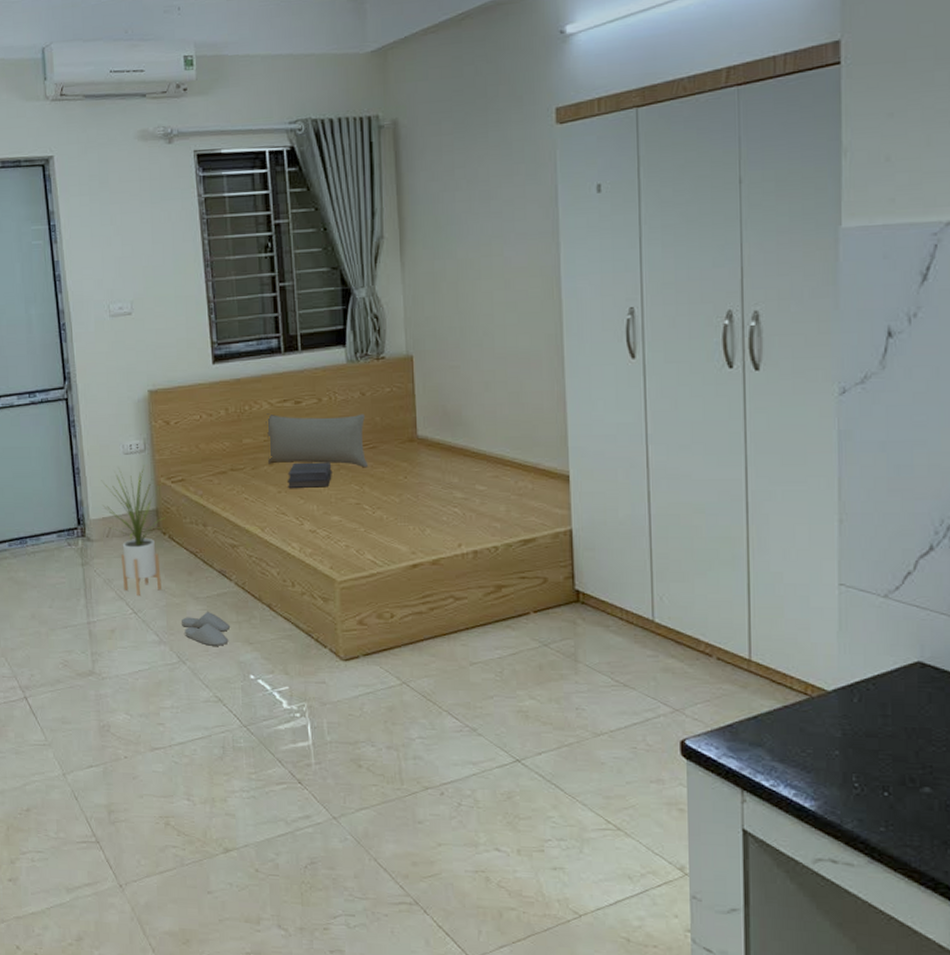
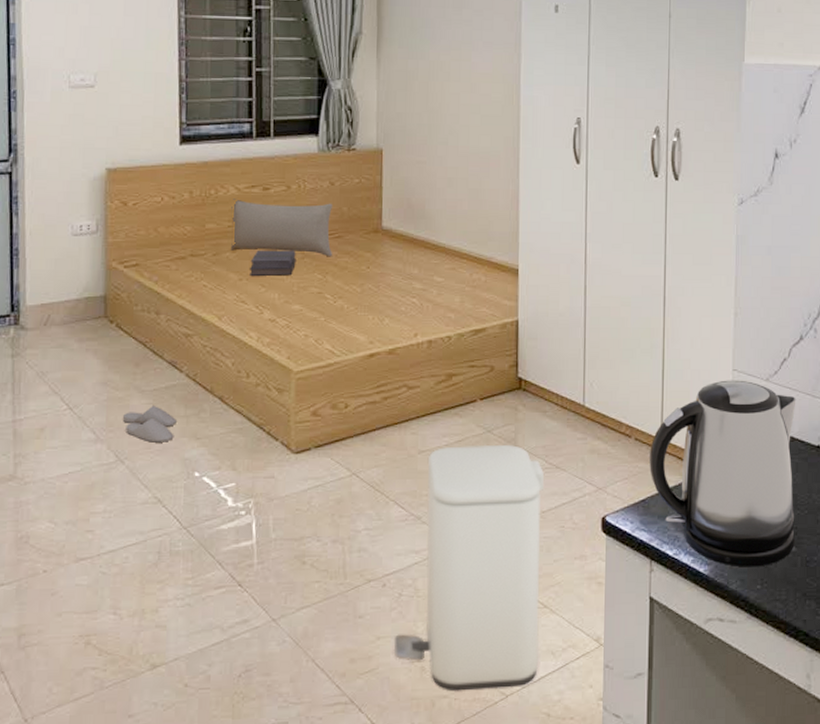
house plant: present [101,465,166,596] -> none [43,248,118,389]
pedal bin: none [455,658,615,907] -> present [393,444,545,691]
kettle: none [734,595,930,807] -> present [648,380,796,567]

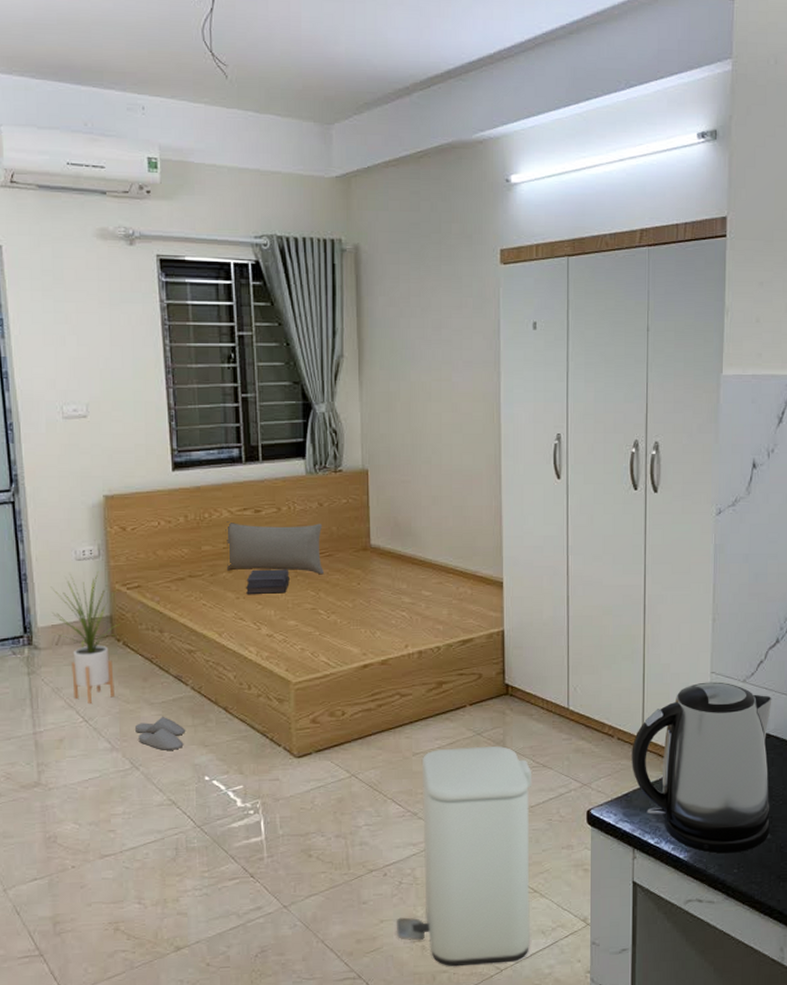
house plant: none [43,248,118,389] -> present [50,571,121,703]

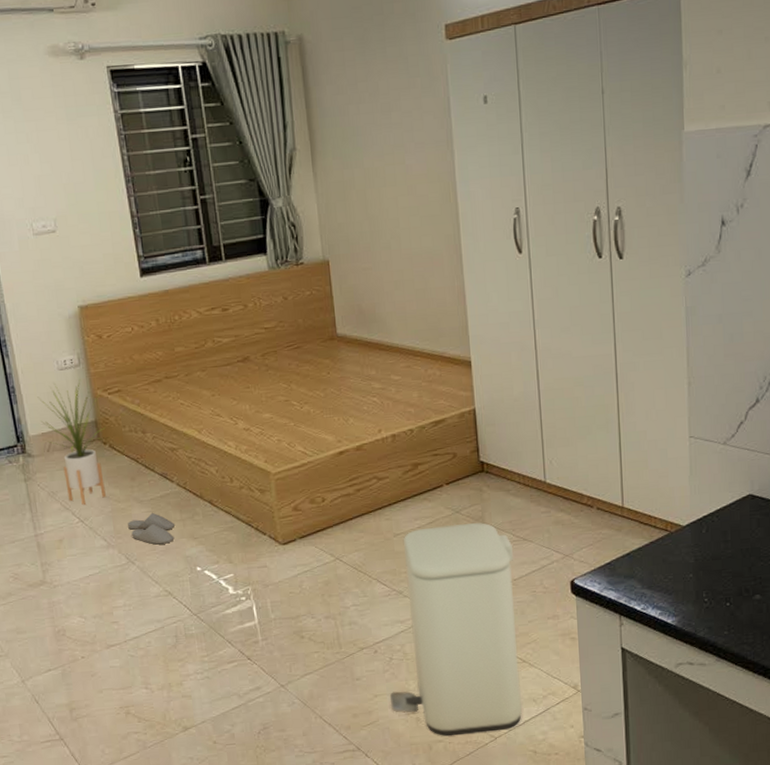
pillow: present [225,521,324,575] -> none [196,317,294,370]
book: present [246,569,290,594] -> none [220,364,262,391]
kettle: present [630,682,772,854] -> none [611,446,760,616]

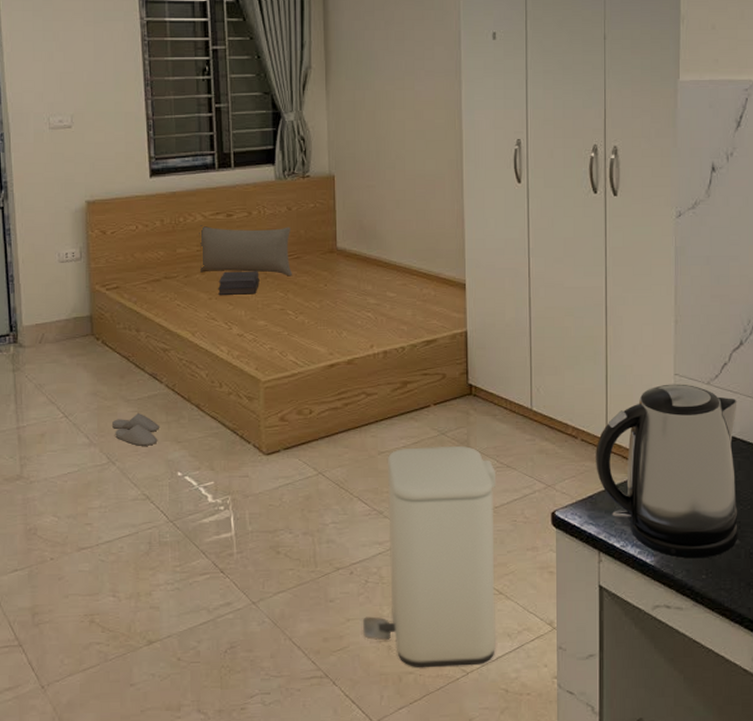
house plant: present [37,379,106,505] -> none [35,273,101,400]
pillow: none [196,317,294,370] -> present [199,225,292,277]
book: none [220,364,262,391] -> present [218,271,260,295]
kettle: none [611,446,760,616] -> present [594,384,738,559]

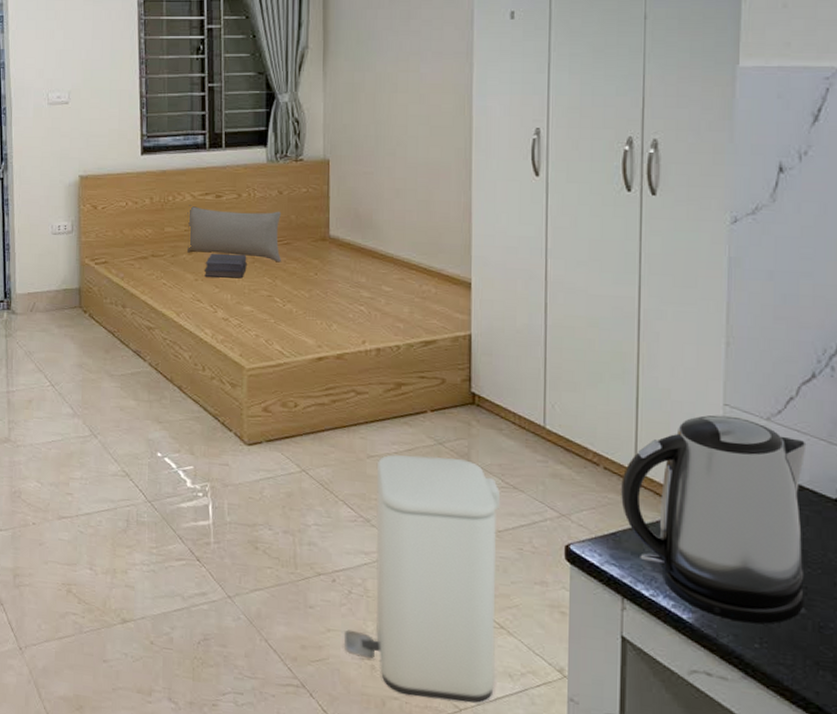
slippers: present [112,412,160,446] -> none [96,388,142,423]

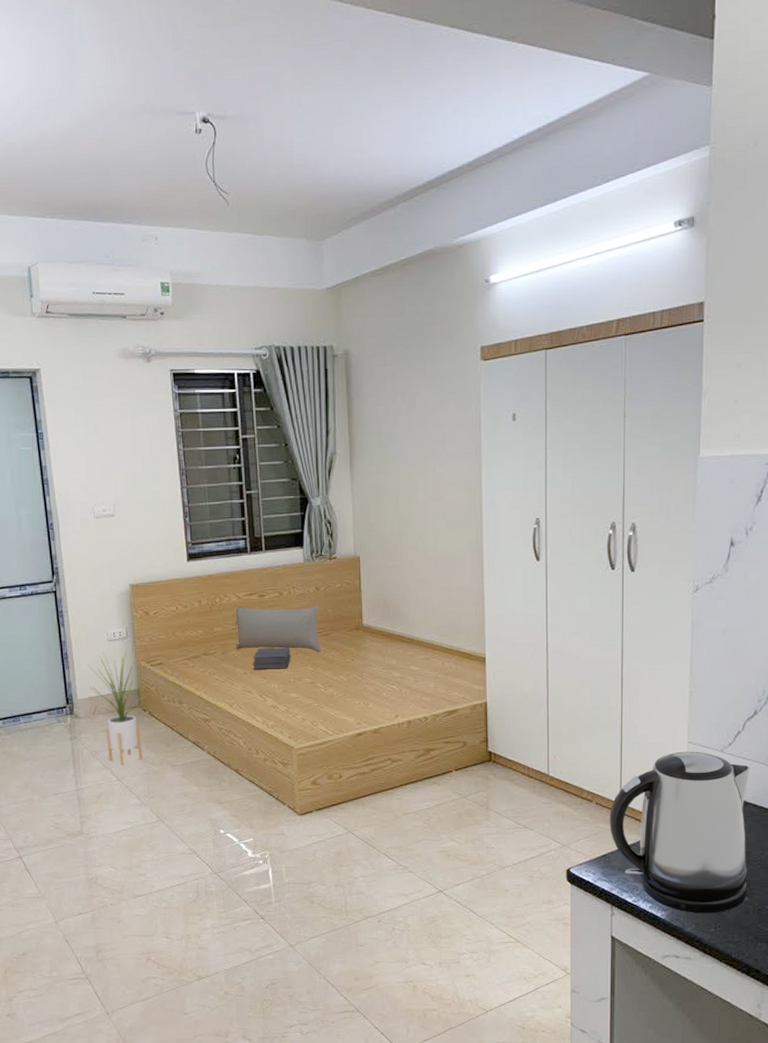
house plant: none [29,245,90,369] -> present [87,650,146,765]
pedal bin: present [343,454,501,703] -> none [390,808,515,1006]

